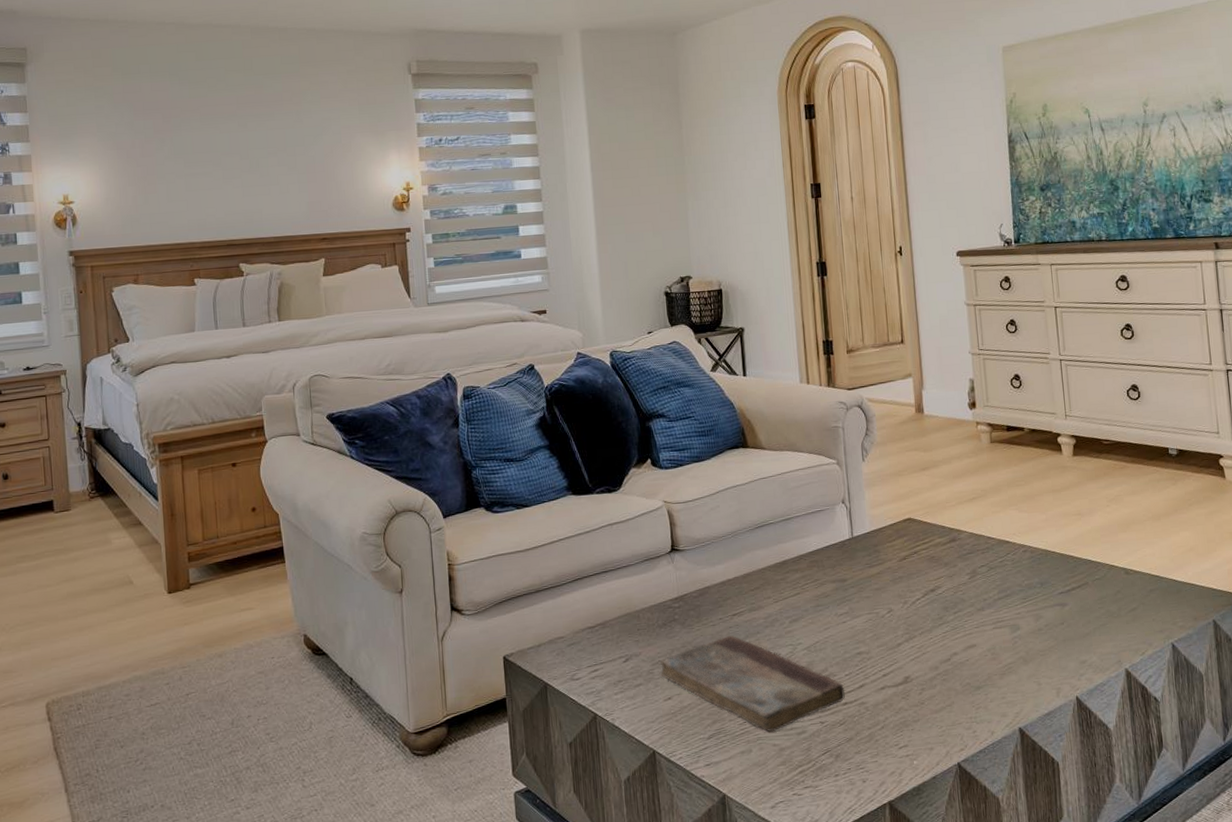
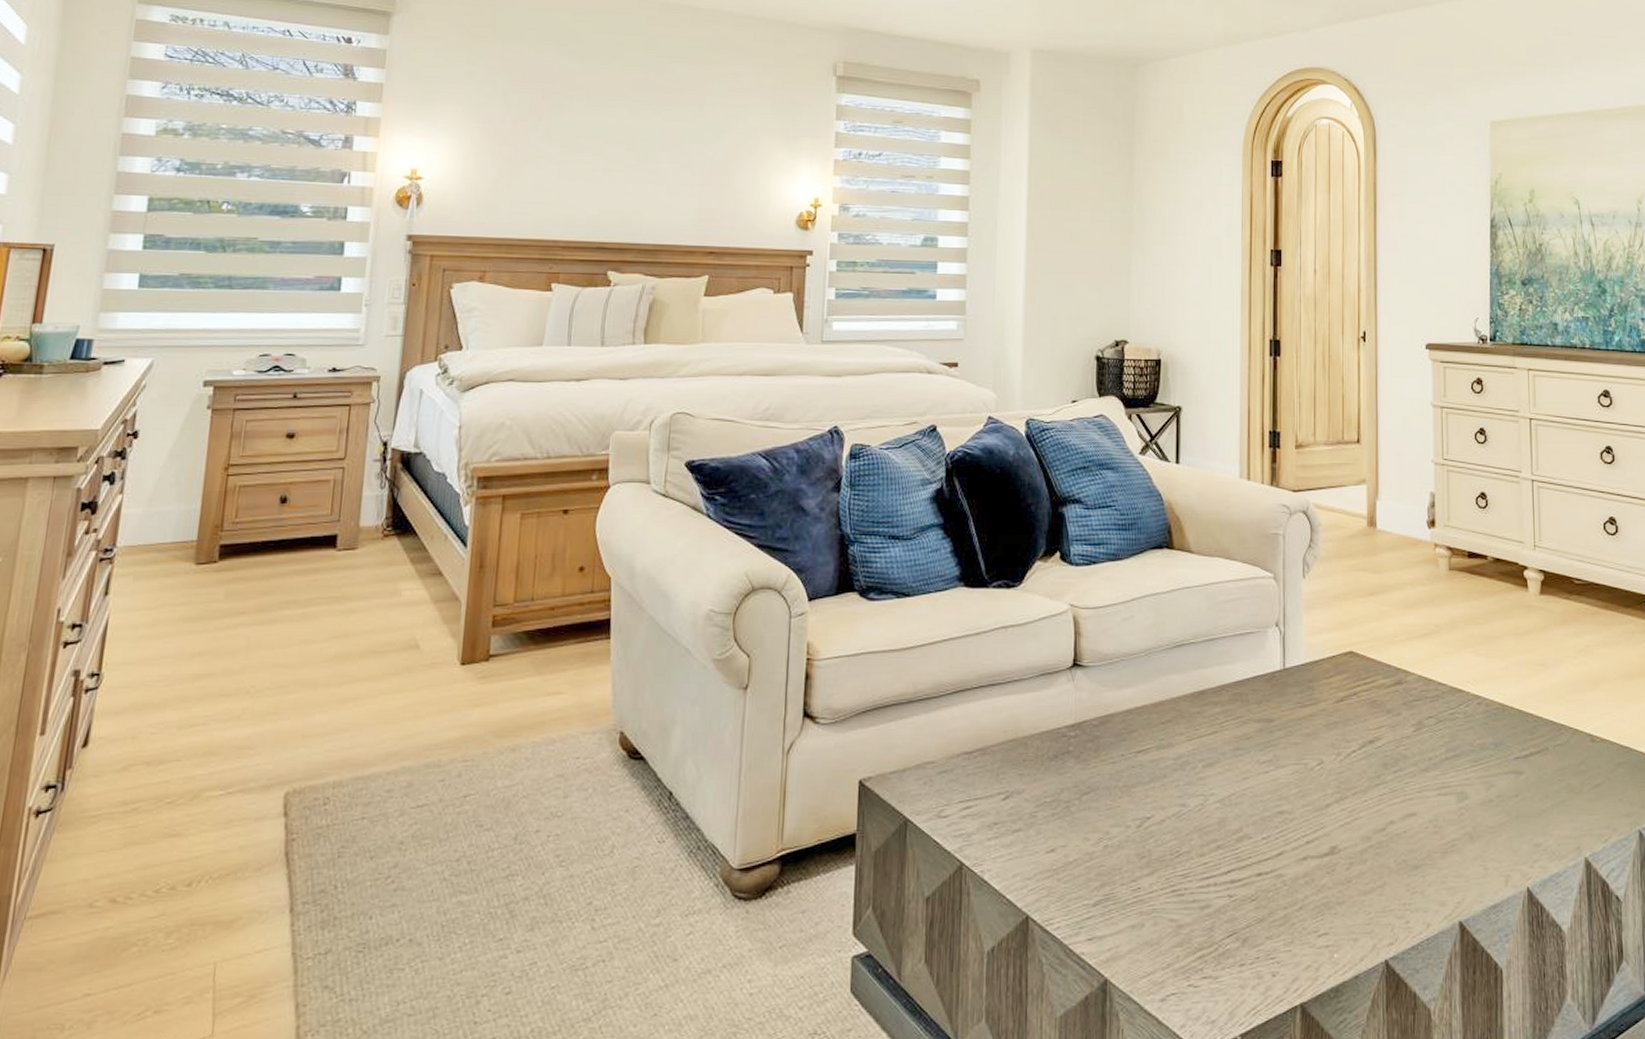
book: present [660,636,845,732] -> none [1045,778,1260,904]

